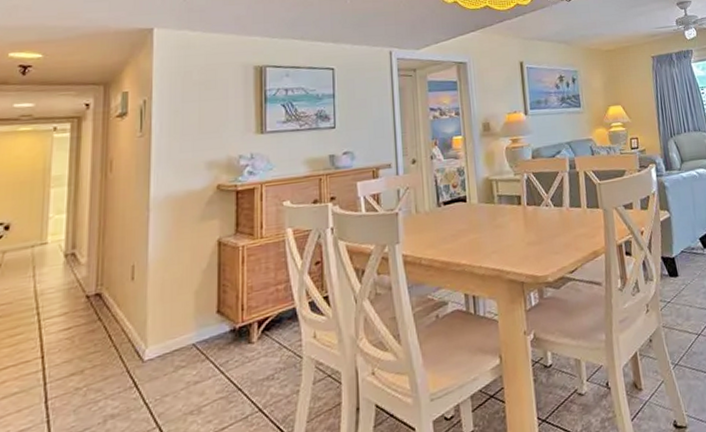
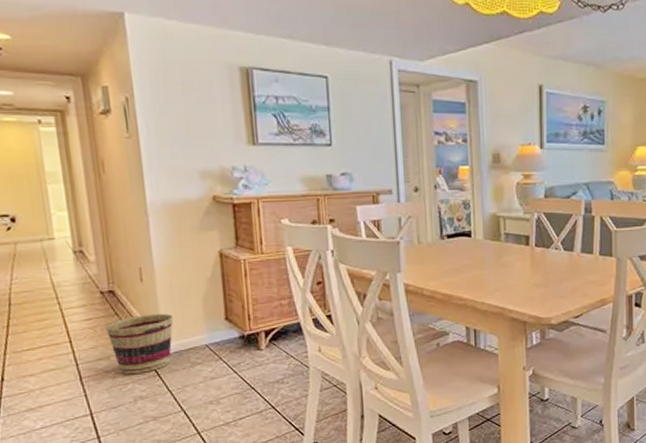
basket: none [85,313,162,390] -> present [106,313,174,375]

